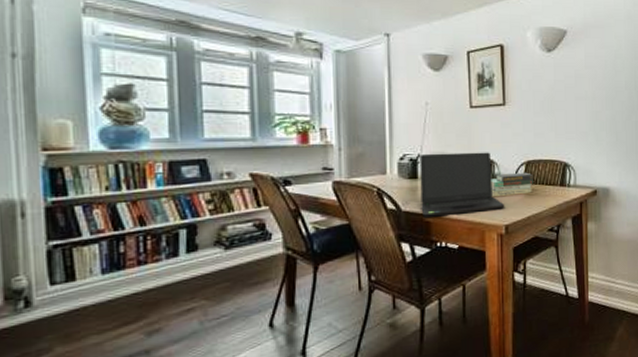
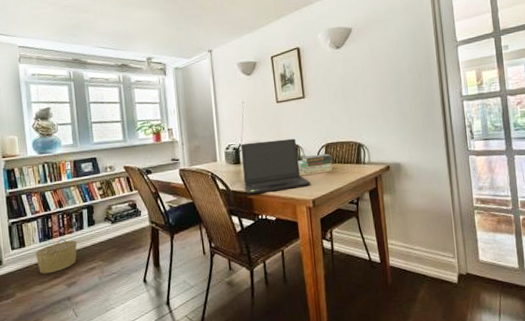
basket: none [92,269,167,319] -> present [35,238,78,274]

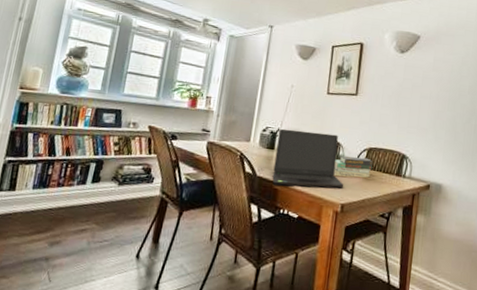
basket: present [35,238,78,274] -> none [22,190,75,227]

